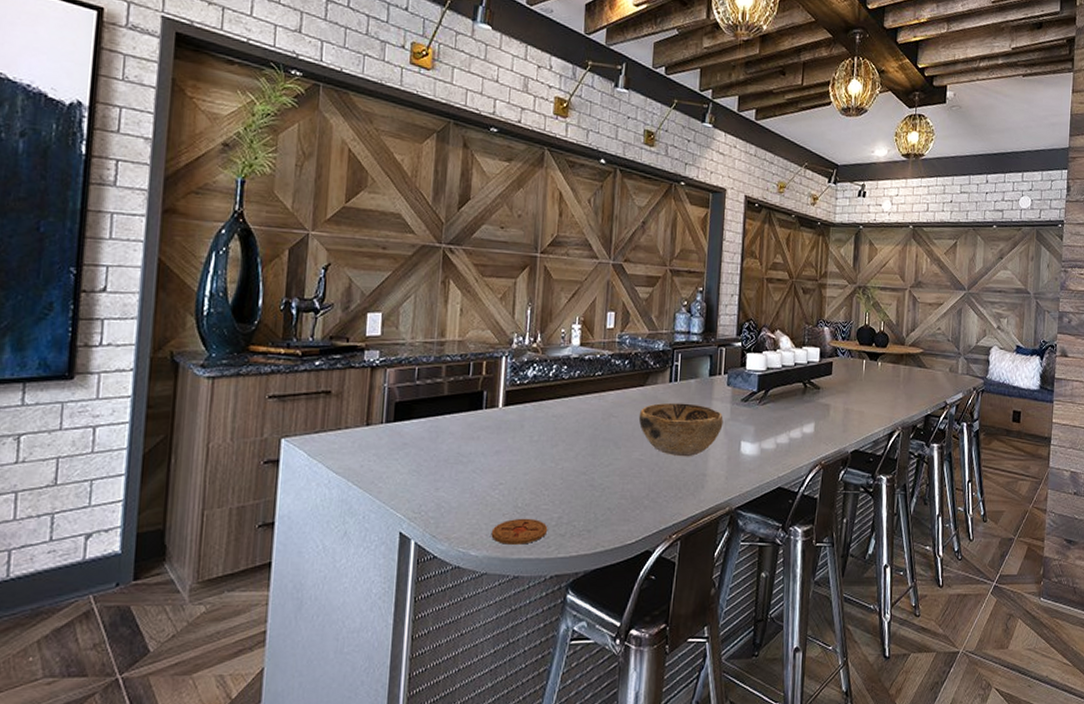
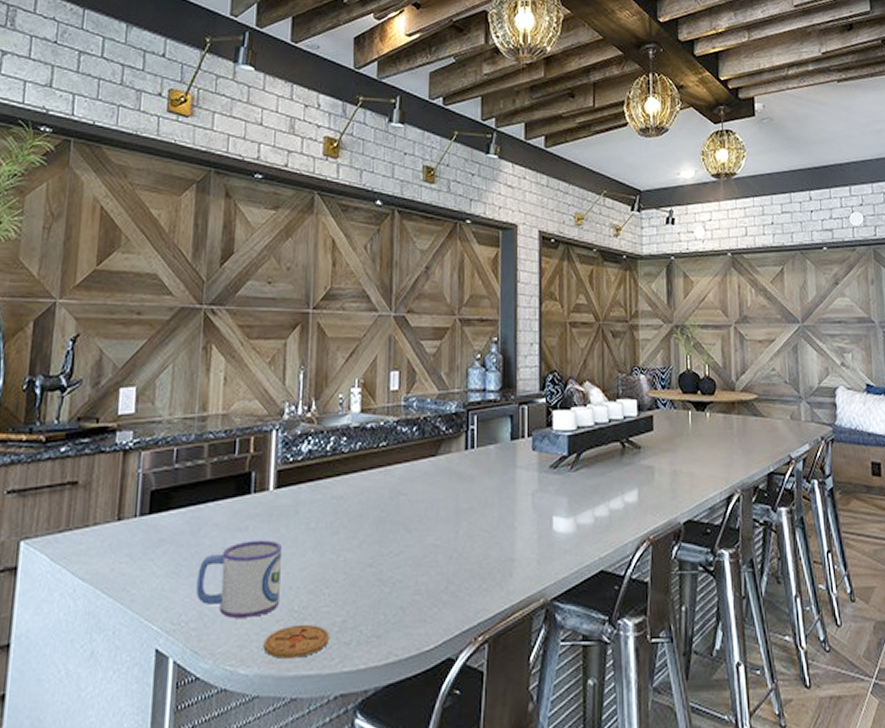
mug: none [434,448,508,510] -> present [196,540,282,618]
decorative bowl: present [638,402,723,457] -> none [431,474,530,539]

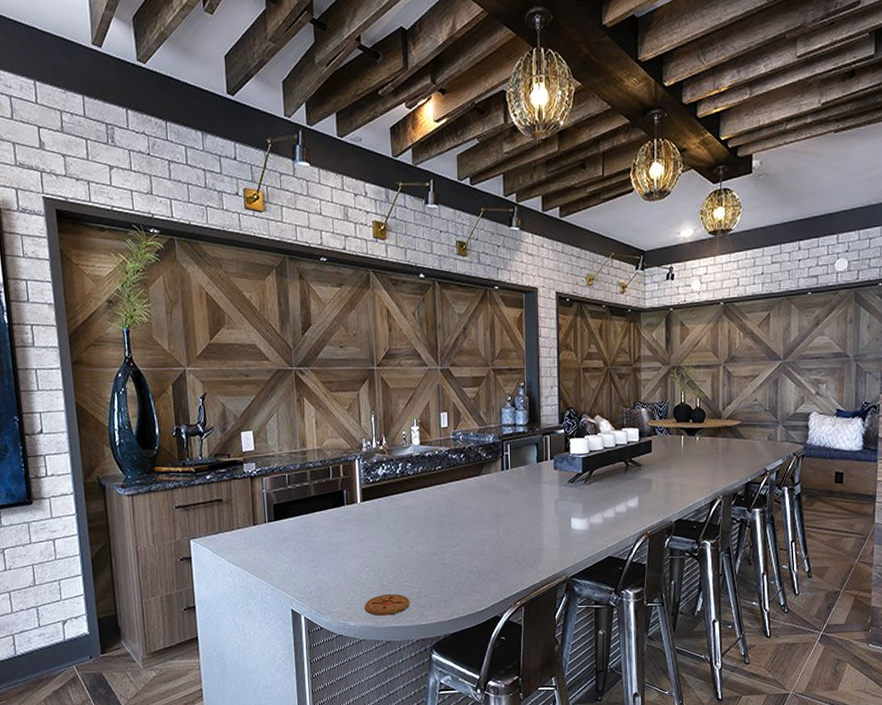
mug: present [196,540,282,618] -> none [313,537,372,590]

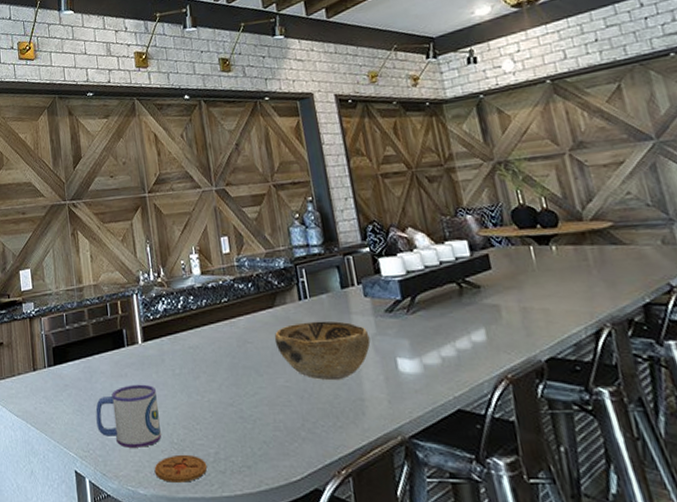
mug: none [313,537,372,590] -> present [95,384,161,448]
decorative bowl: none [477,488,553,535] -> present [274,321,371,381]

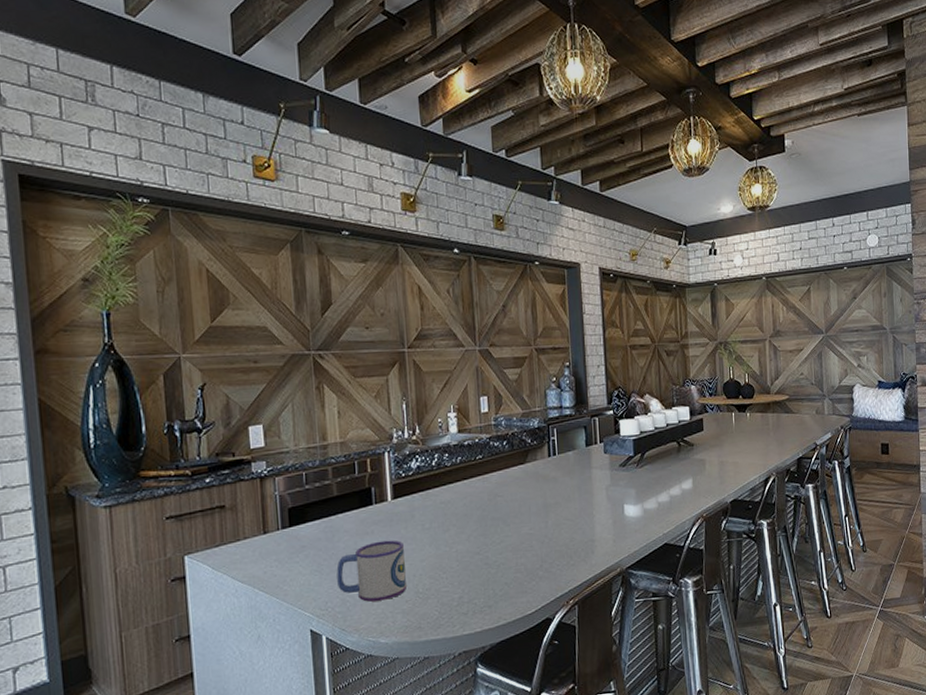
coaster: present [154,454,208,483] -> none [397,601,451,629]
decorative bowl: present [274,321,371,381] -> none [523,475,605,527]

